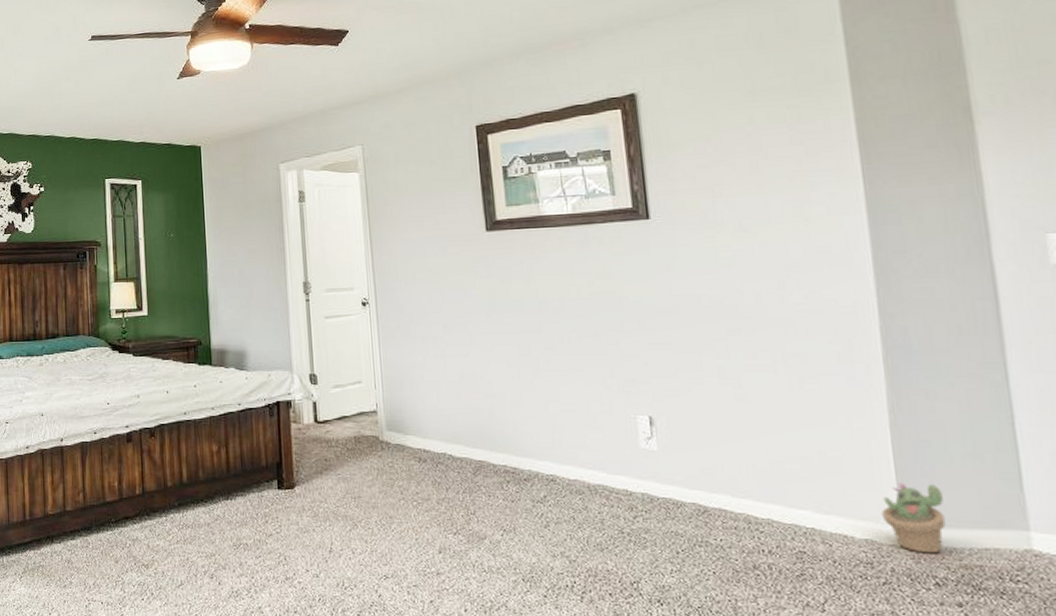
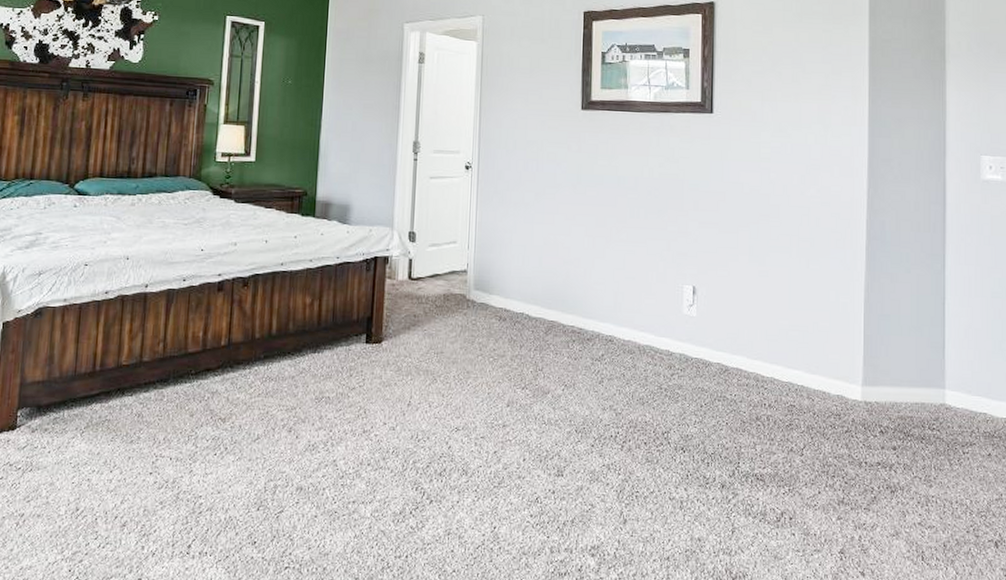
decorative plant: present [881,481,946,554] -> none [850,348,893,407]

